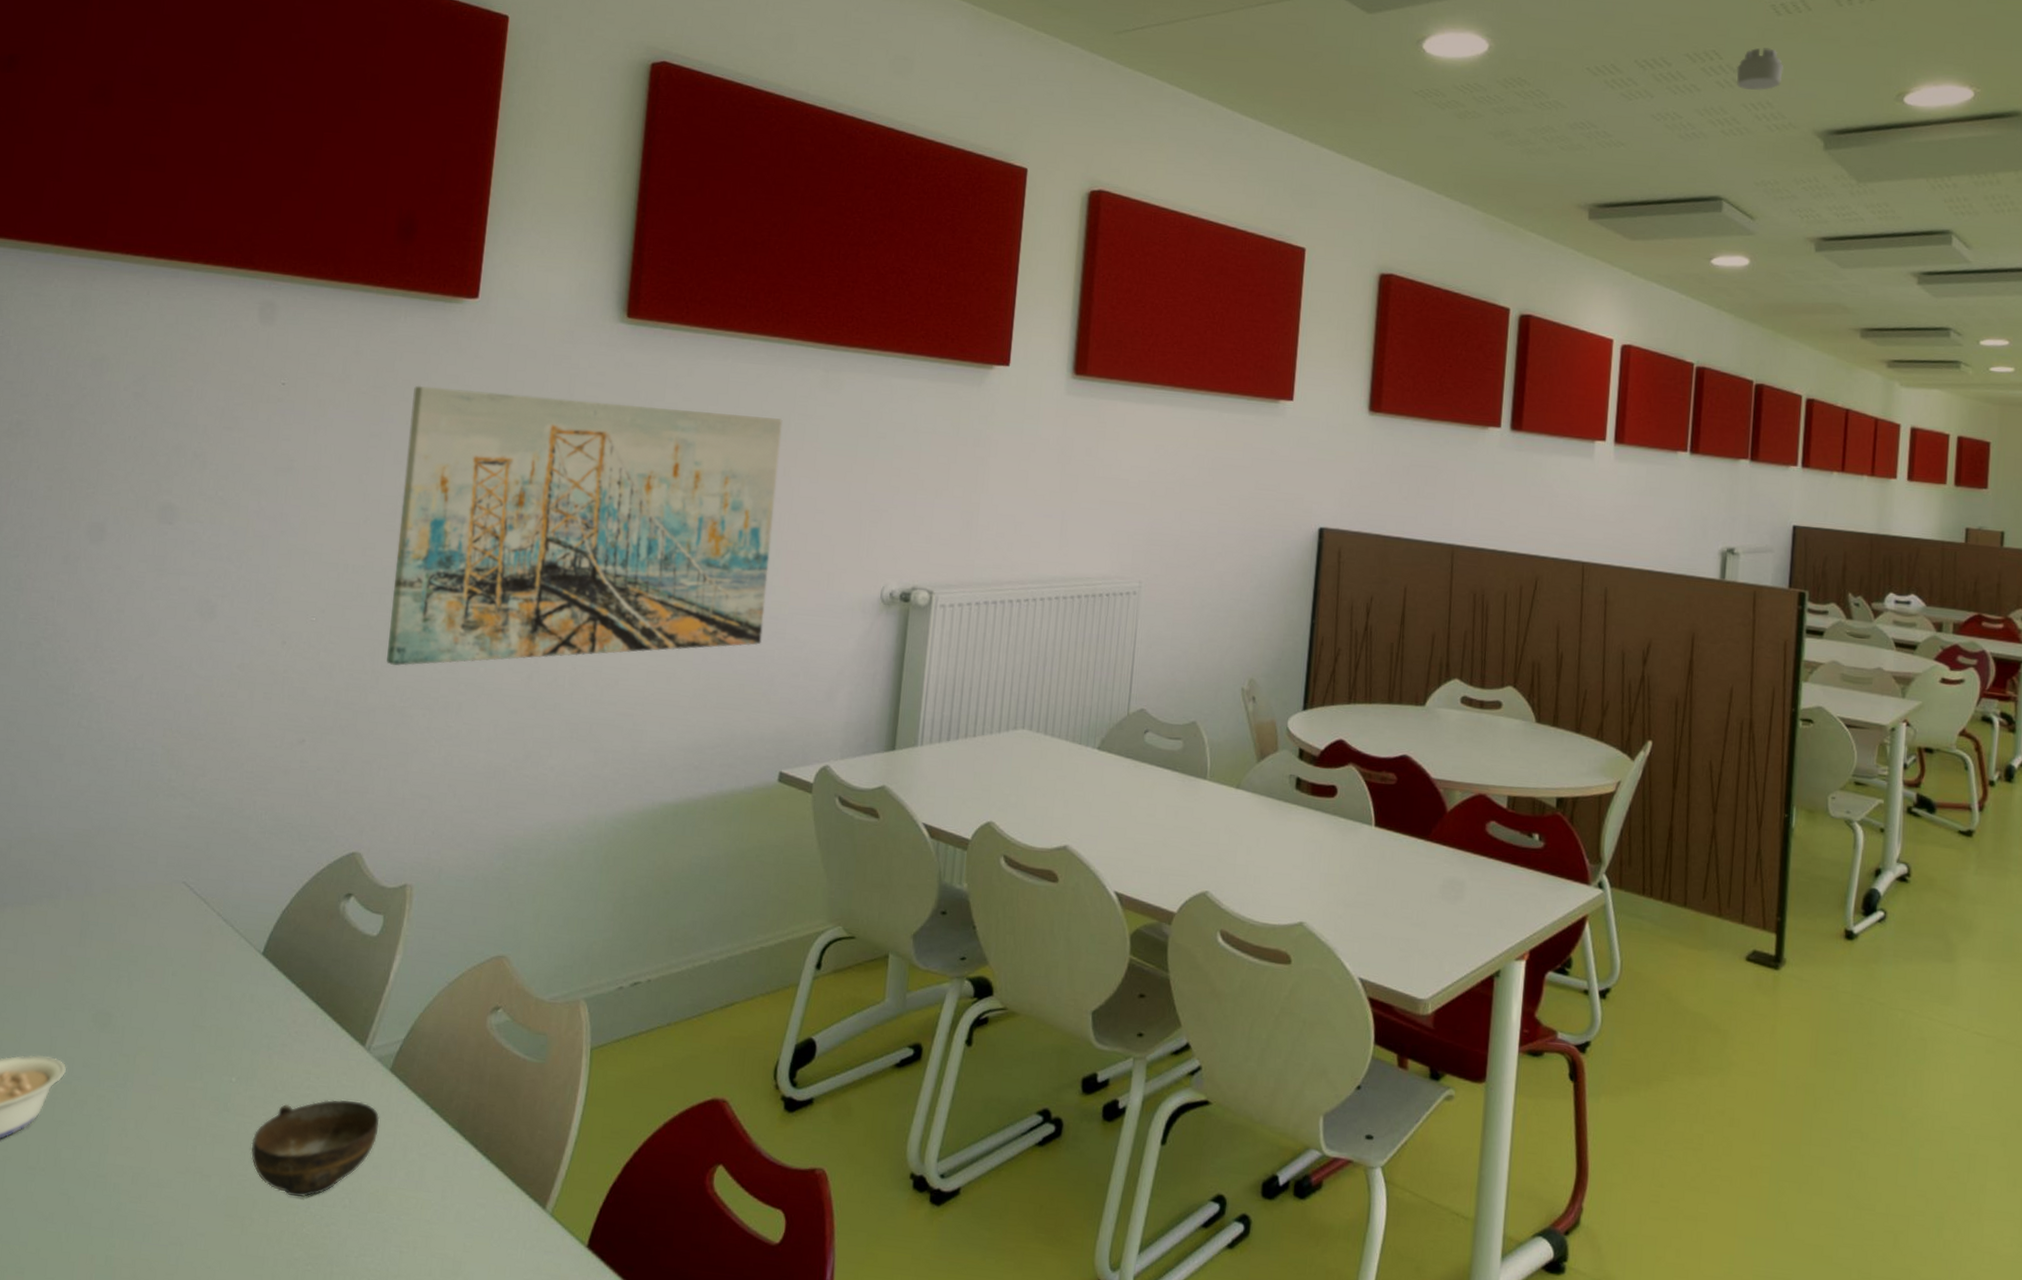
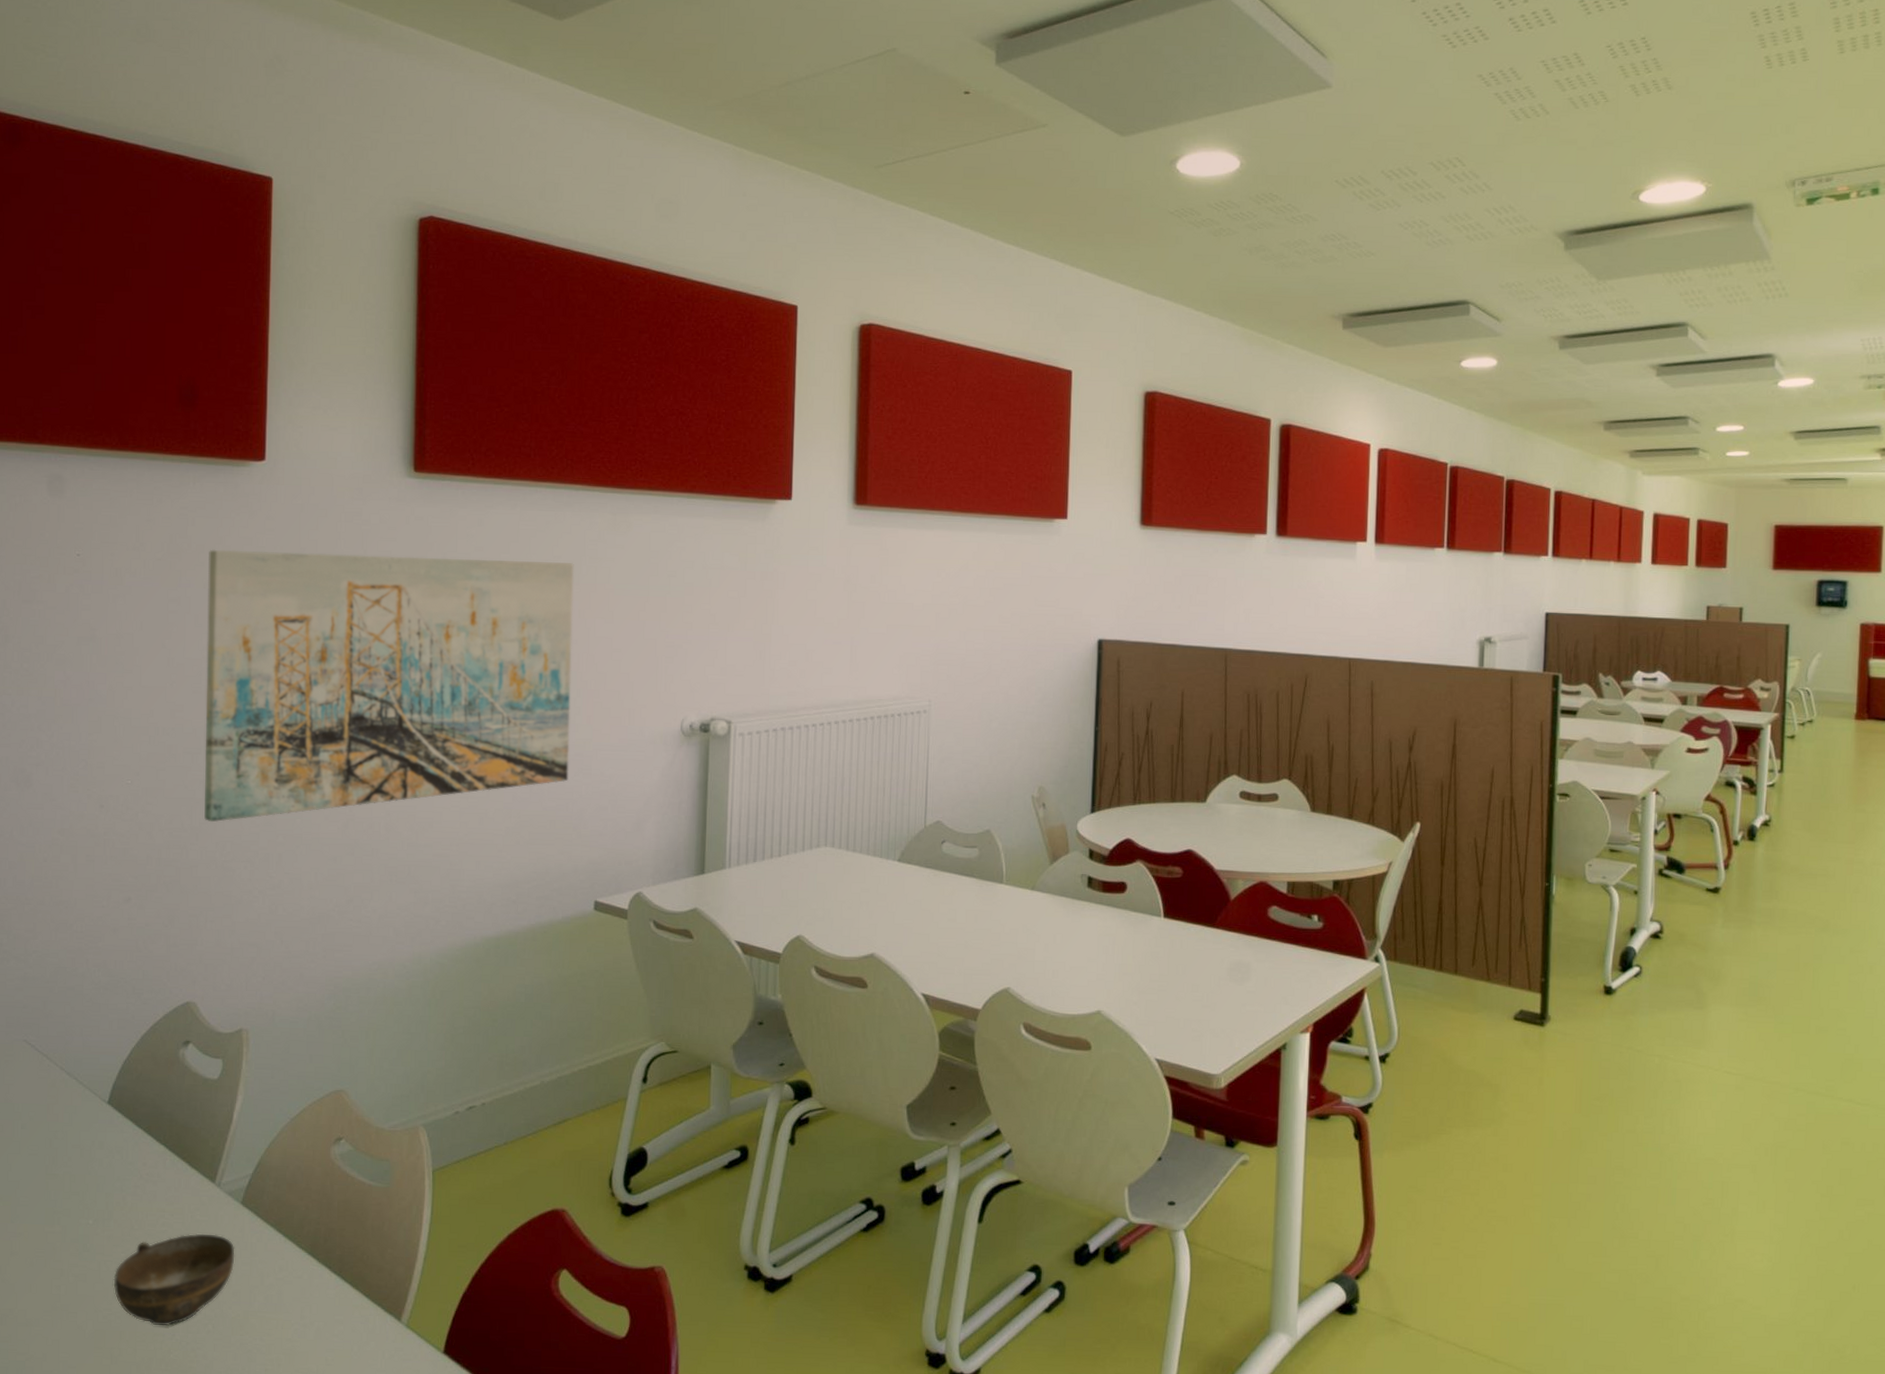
smoke detector: present [1736,48,1784,90] -> none [1478,153,1524,195]

